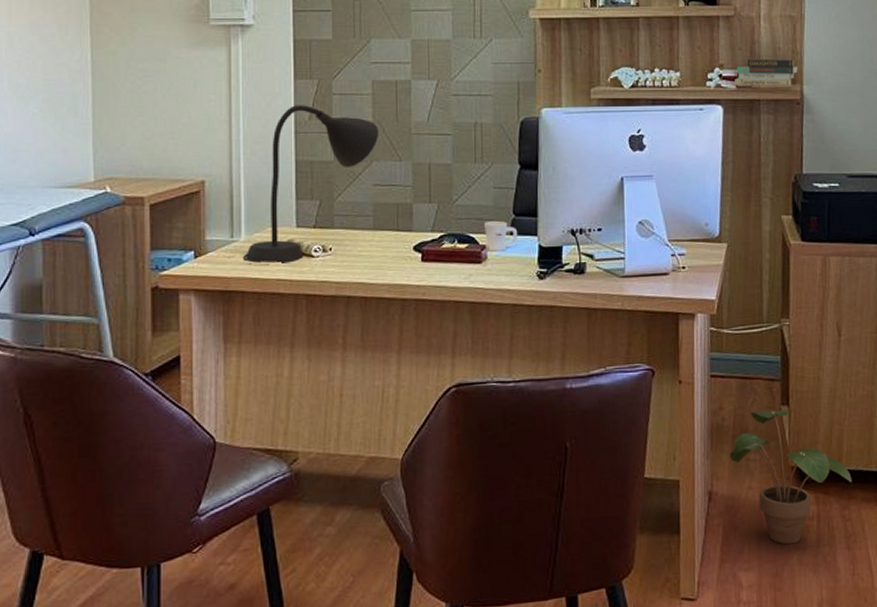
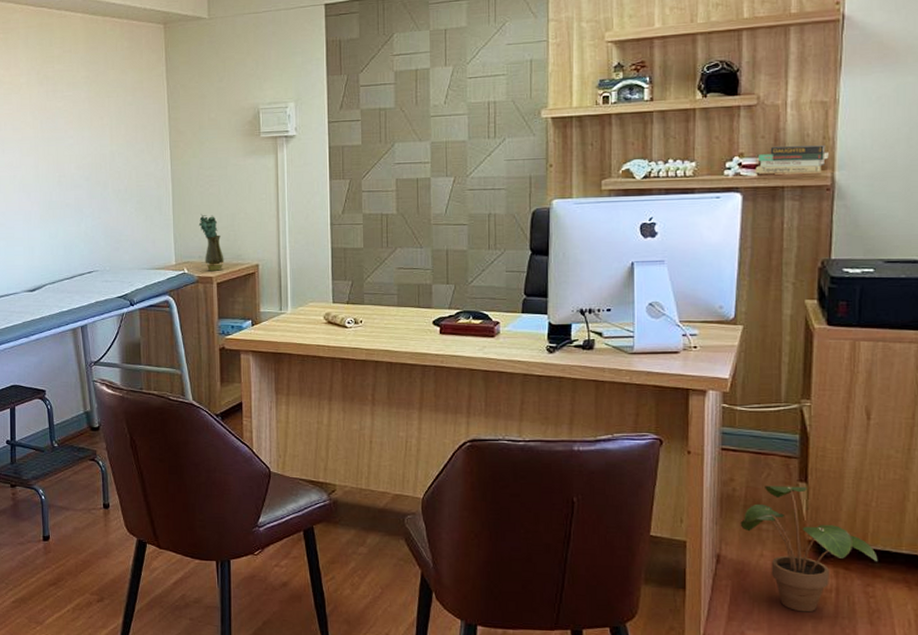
vase: none [126,117,160,190] -> present [198,214,224,271]
desk lamp: present [242,105,379,264] -> none [289,201,403,332]
mug: present [483,220,518,253] -> none [496,300,529,328]

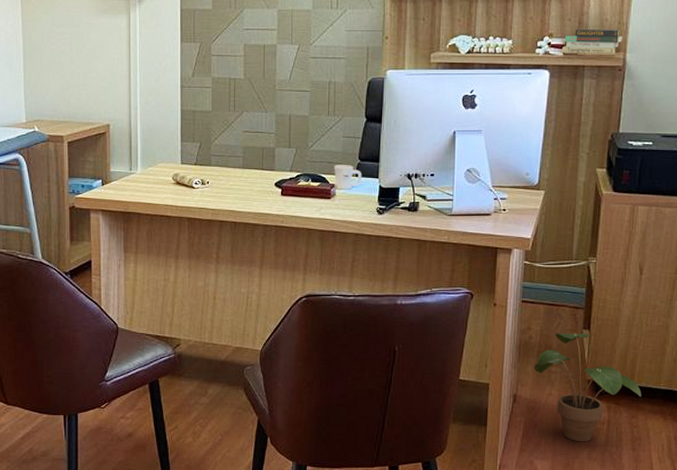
vase: present [198,214,224,271] -> none [49,72,75,130]
mug: none [496,300,529,328] -> present [333,164,362,191]

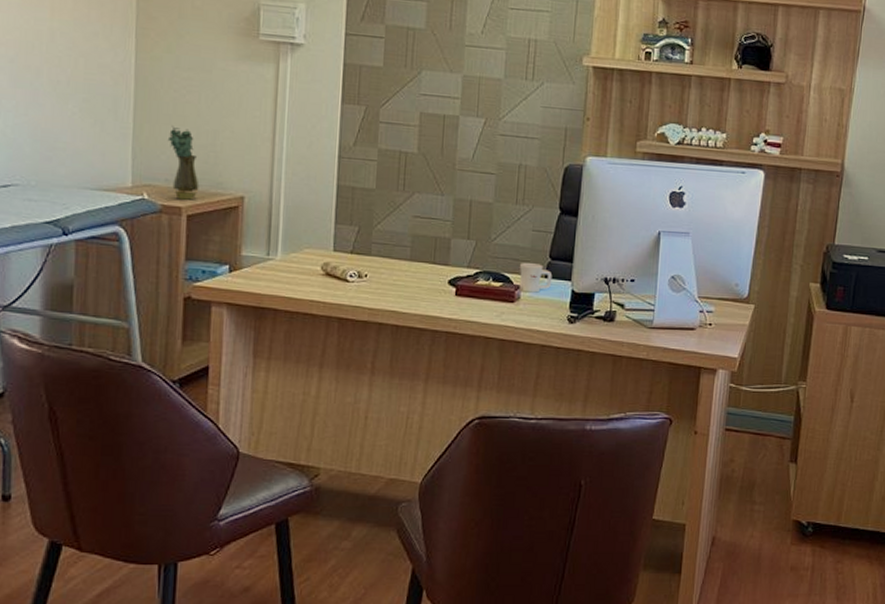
vase: none [49,72,75,130] -> present [167,126,200,200]
potted plant: present [534,332,642,442] -> none [735,465,848,591]
books: present [562,28,622,55] -> none [779,127,841,159]

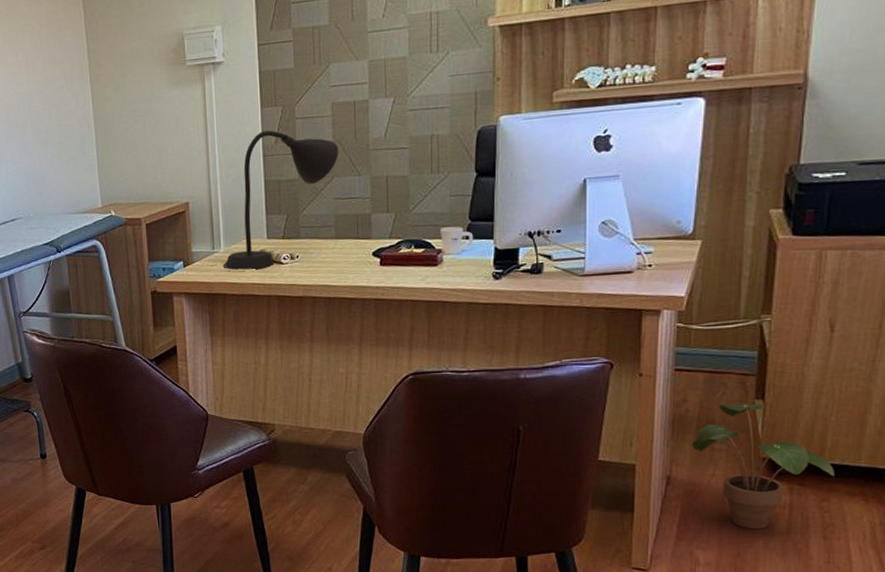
vase: present [167,126,200,200] -> none [124,152,153,212]
desk lamp: none [277,129,424,285] -> present [223,130,339,270]
potted plant: none [735,465,848,591] -> present [692,403,835,530]

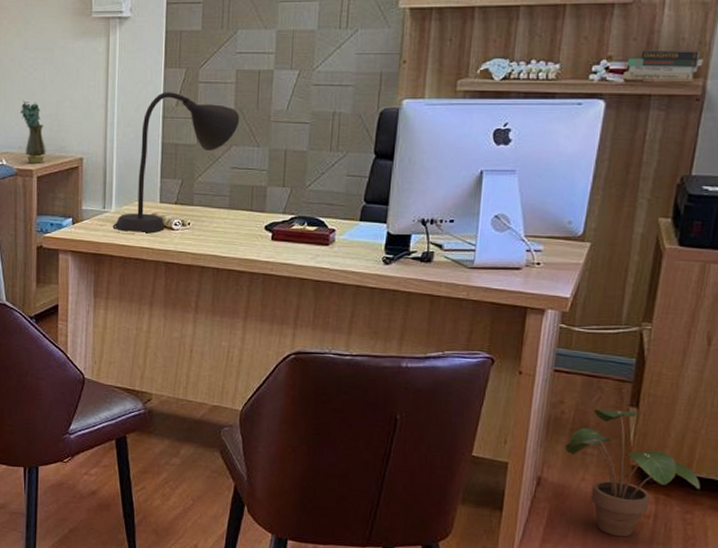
vase: none [124,152,153,212] -> present [20,100,46,163]
mug: present [439,226,474,256] -> none [333,206,367,237]
books: none [722,39,802,76] -> present [623,49,703,81]

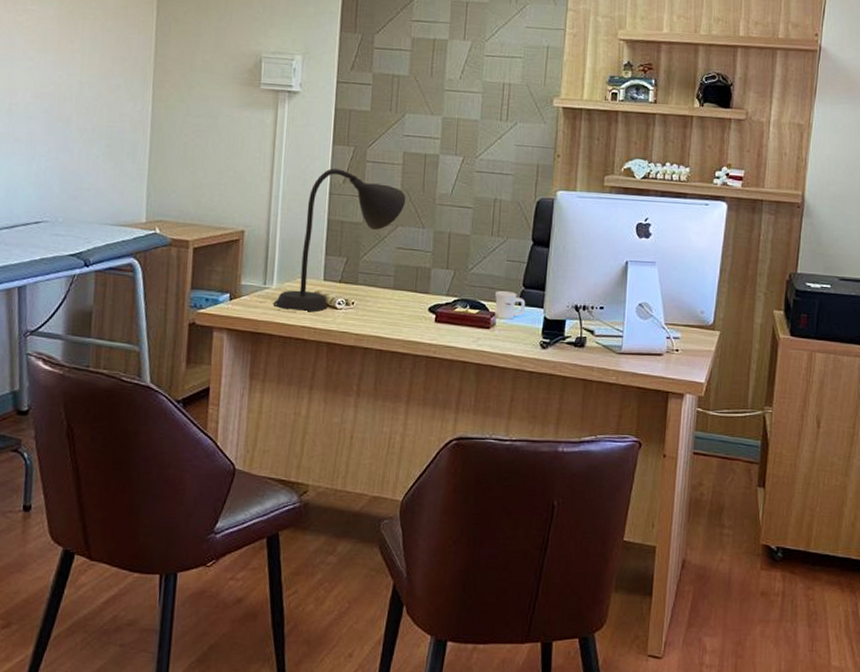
vase: present [20,100,46,163] -> none [178,167,205,234]
mug: none [333,206,367,237] -> present [494,290,526,321]
potted plant: present [564,409,701,537] -> none [704,490,818,617]
books: present [623,49,703,81] -> none [740,161,801,191]

